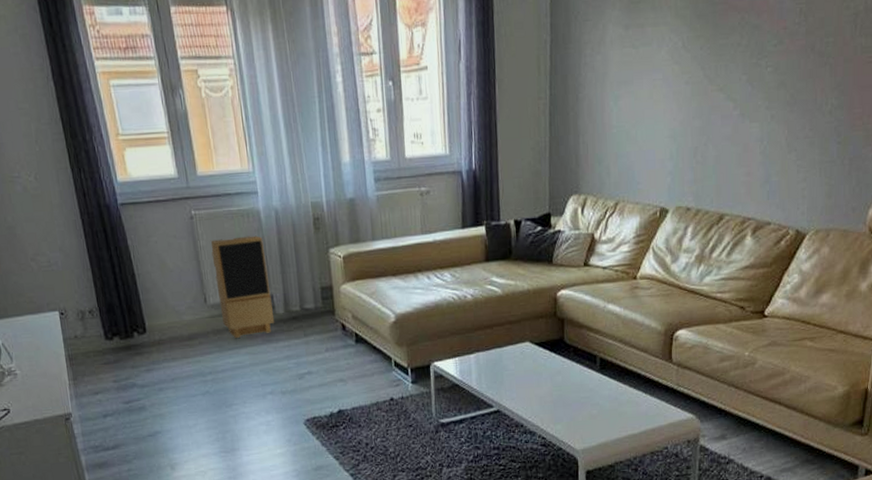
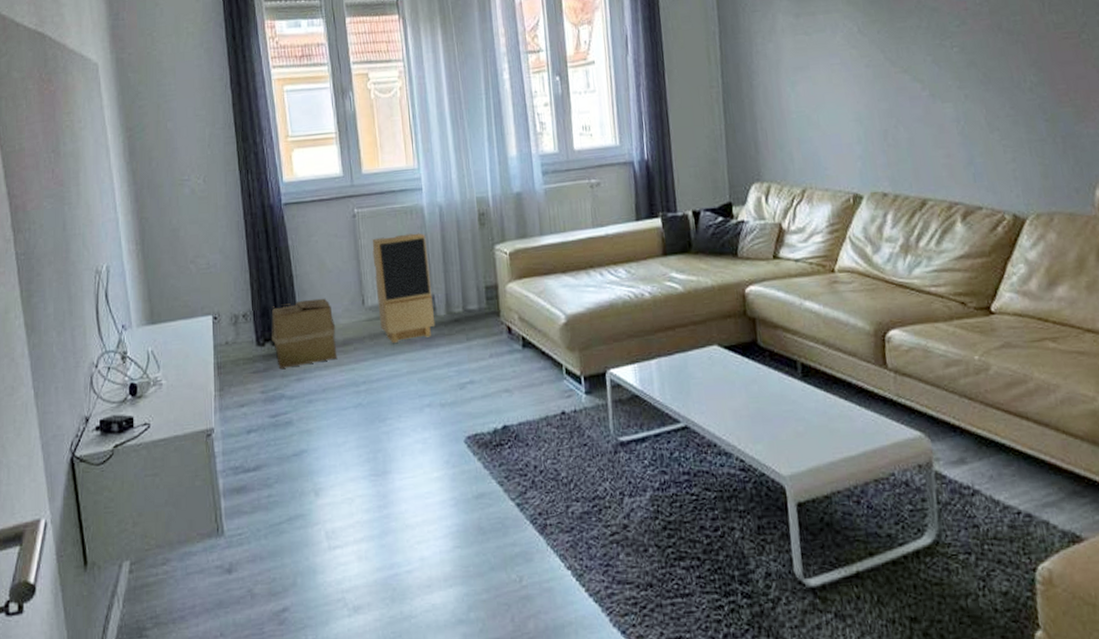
cardboard box: none [117,296,184,360] -> present [271,298,338,369]

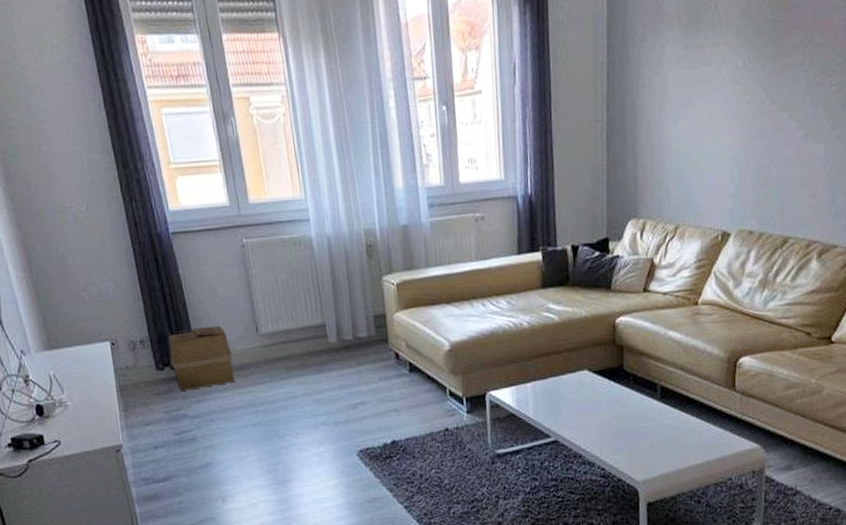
speaker: present [372,233,436,343] -> none [262,263,327,368]

